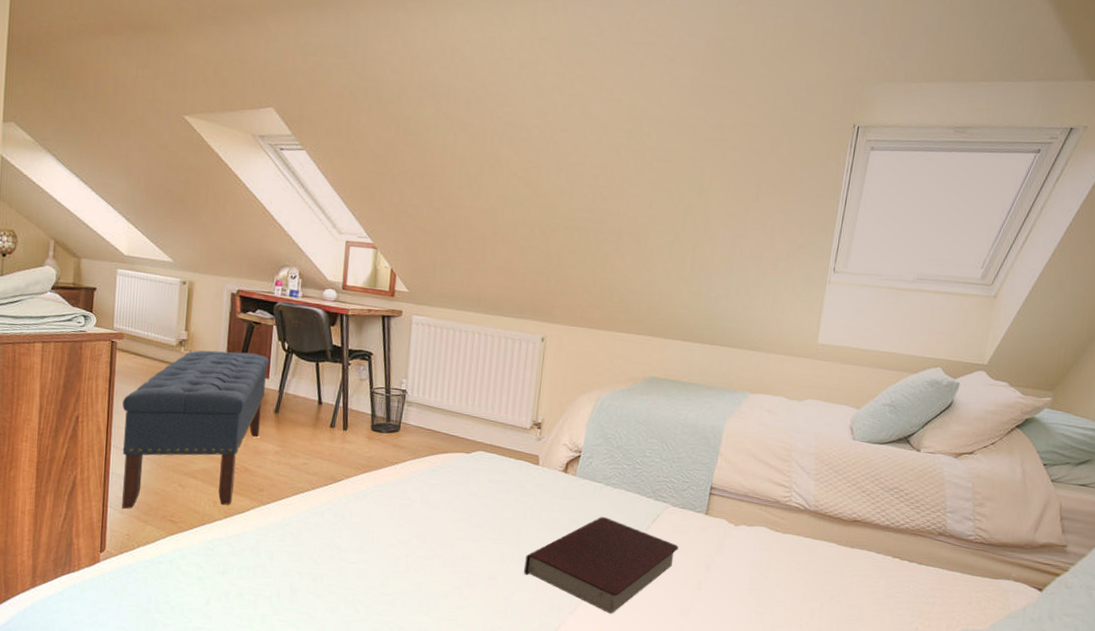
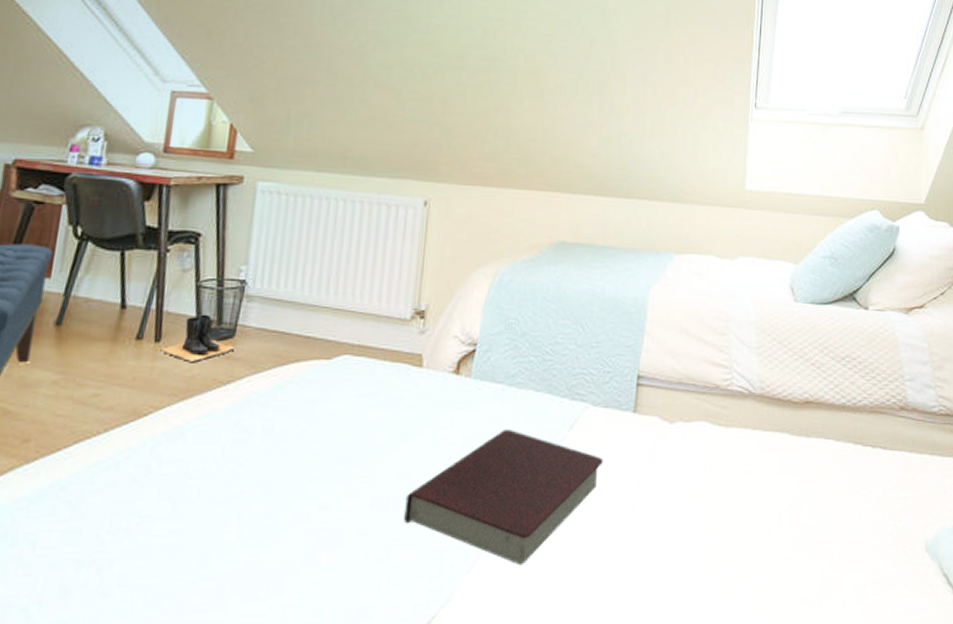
boots: none [347,412,401,448] -> present [160,314,236,363]

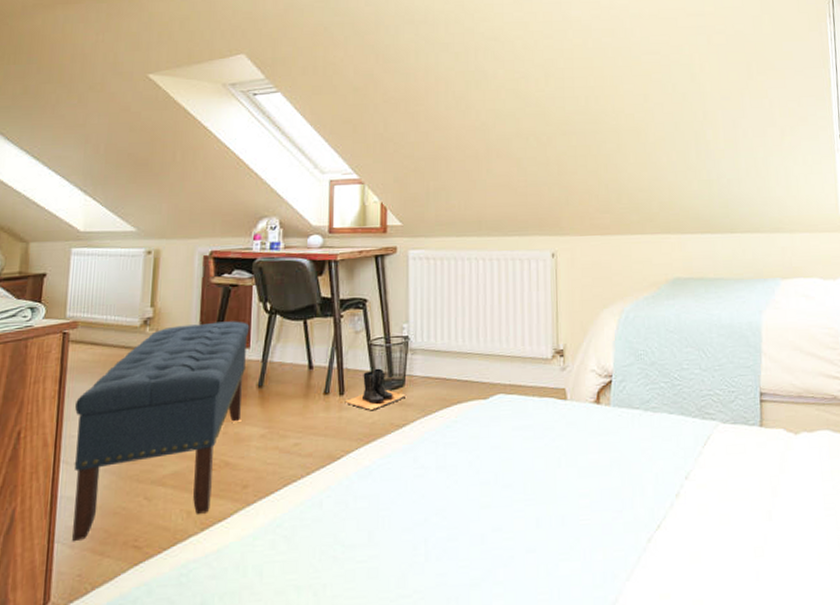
book: present [404,430,603,566] -> none [566,450,738,572]

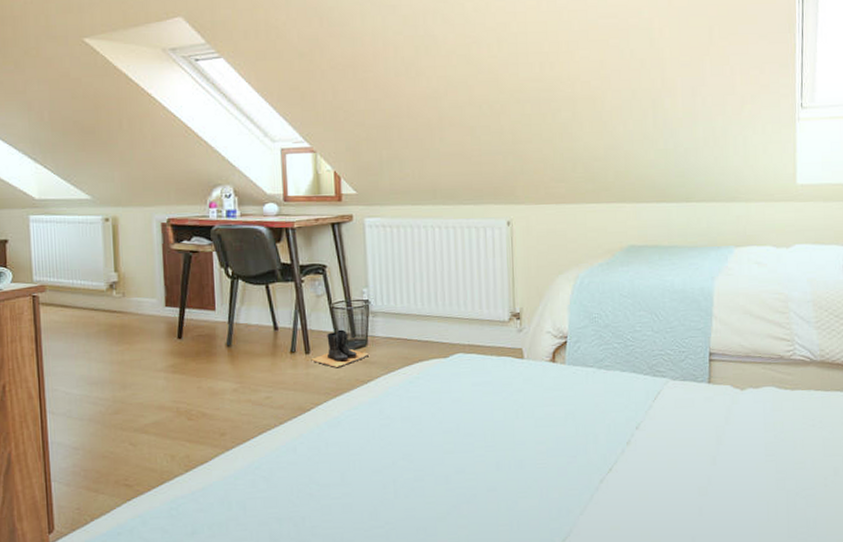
bench: present [72,321,250,542] -> none [54,285,214,481]

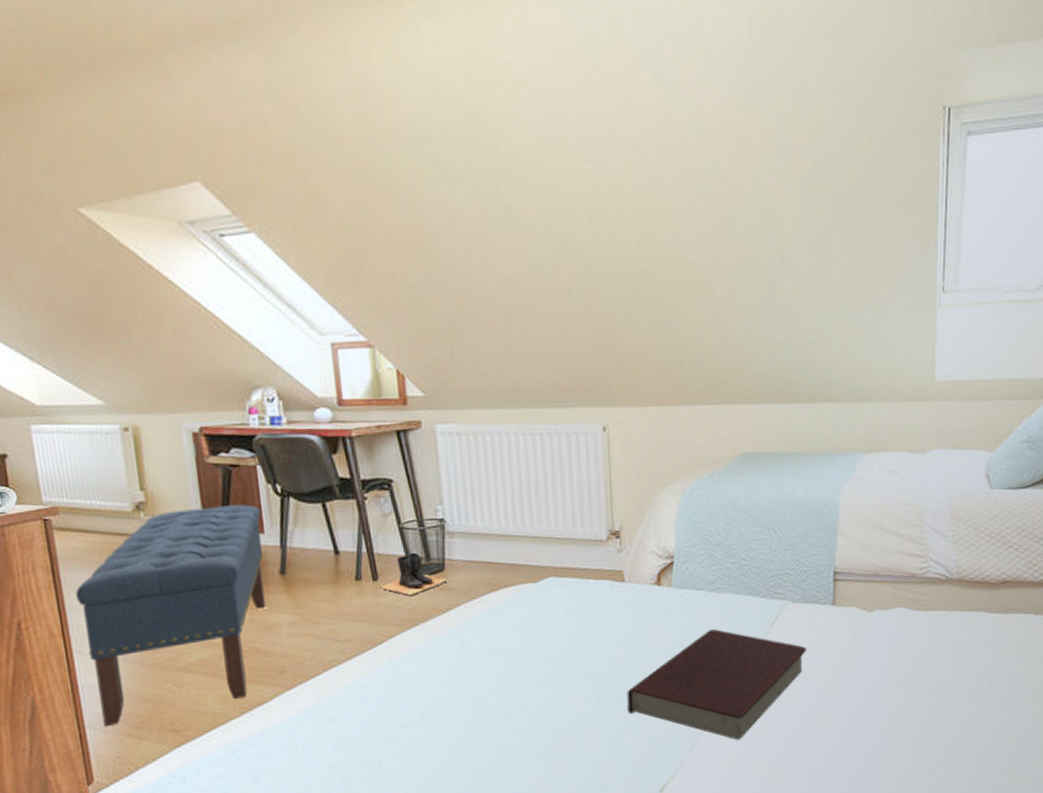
bench: none [54,285,214,481] -> present [76,504,266,727]
book: none [524,403,685,507] -> present [627,629,807,741]

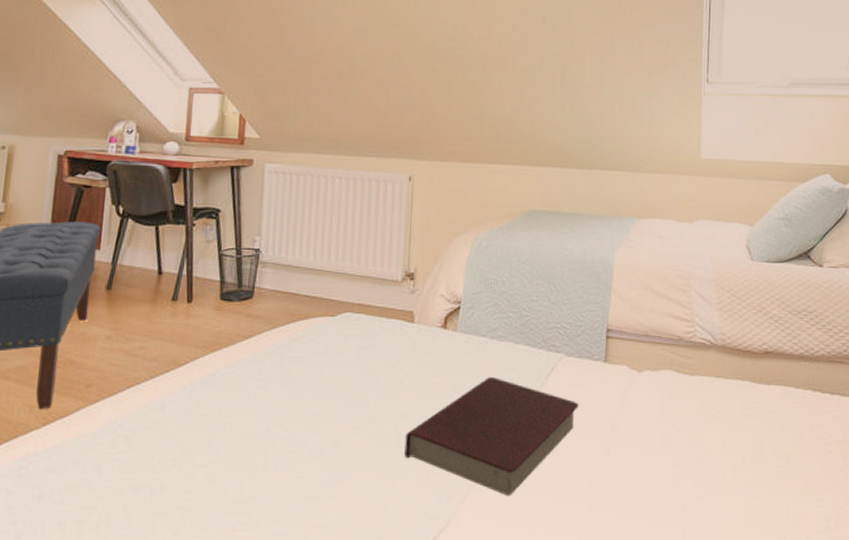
boots: present [379,552,448,596] -> none [192,278,255,320]

